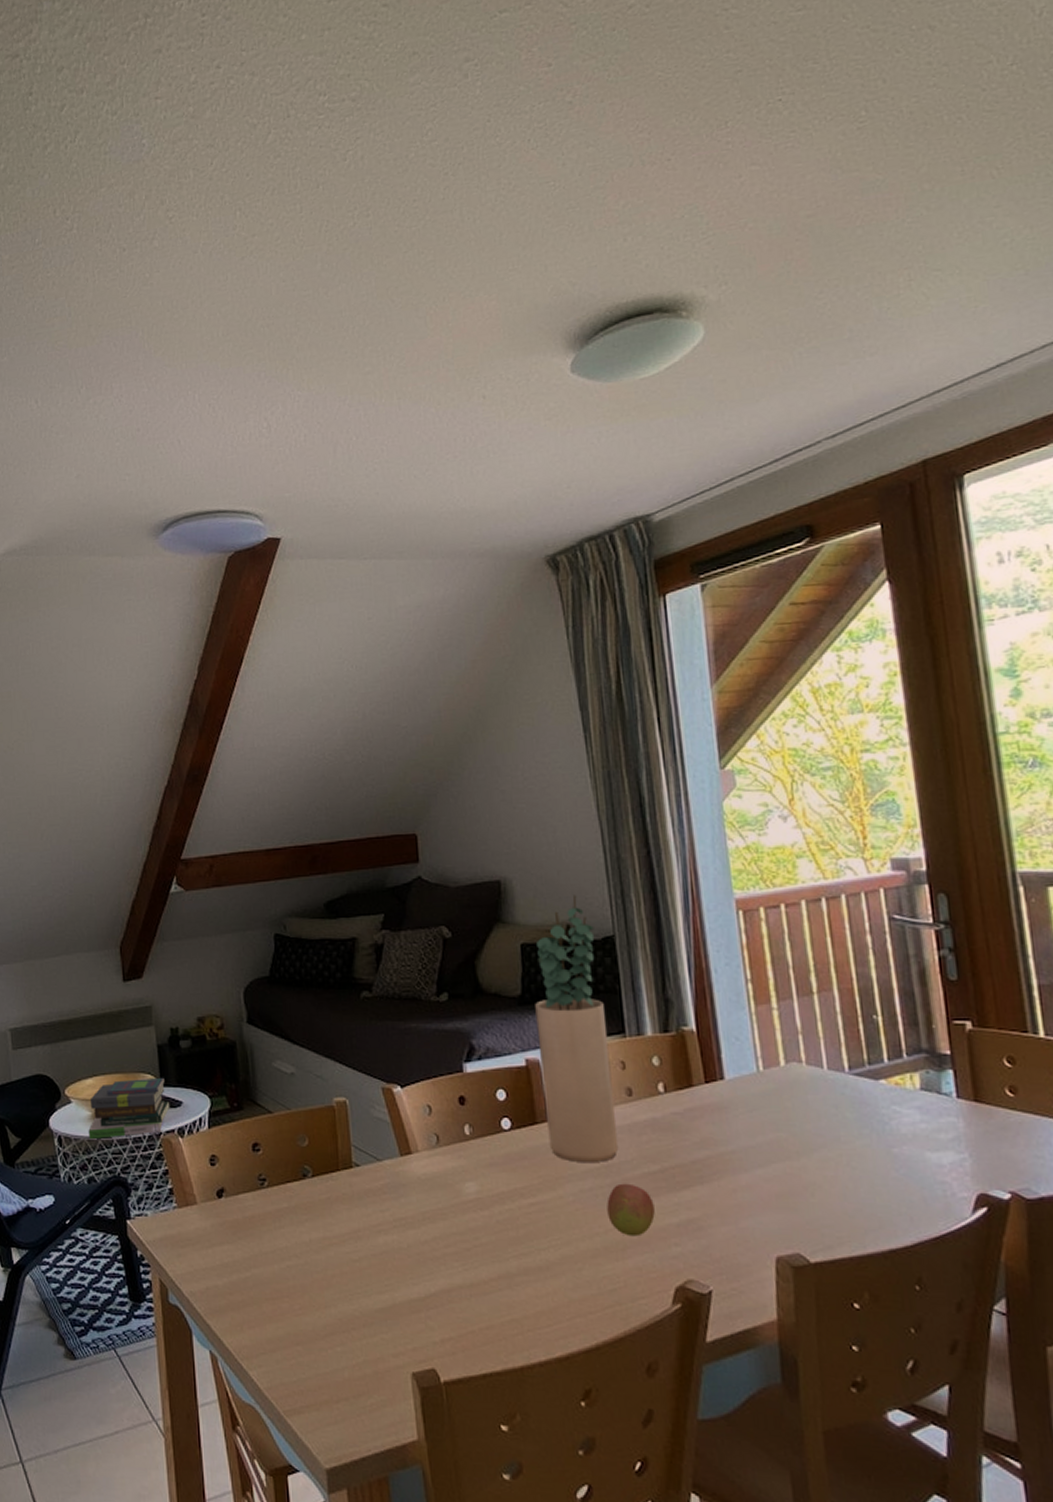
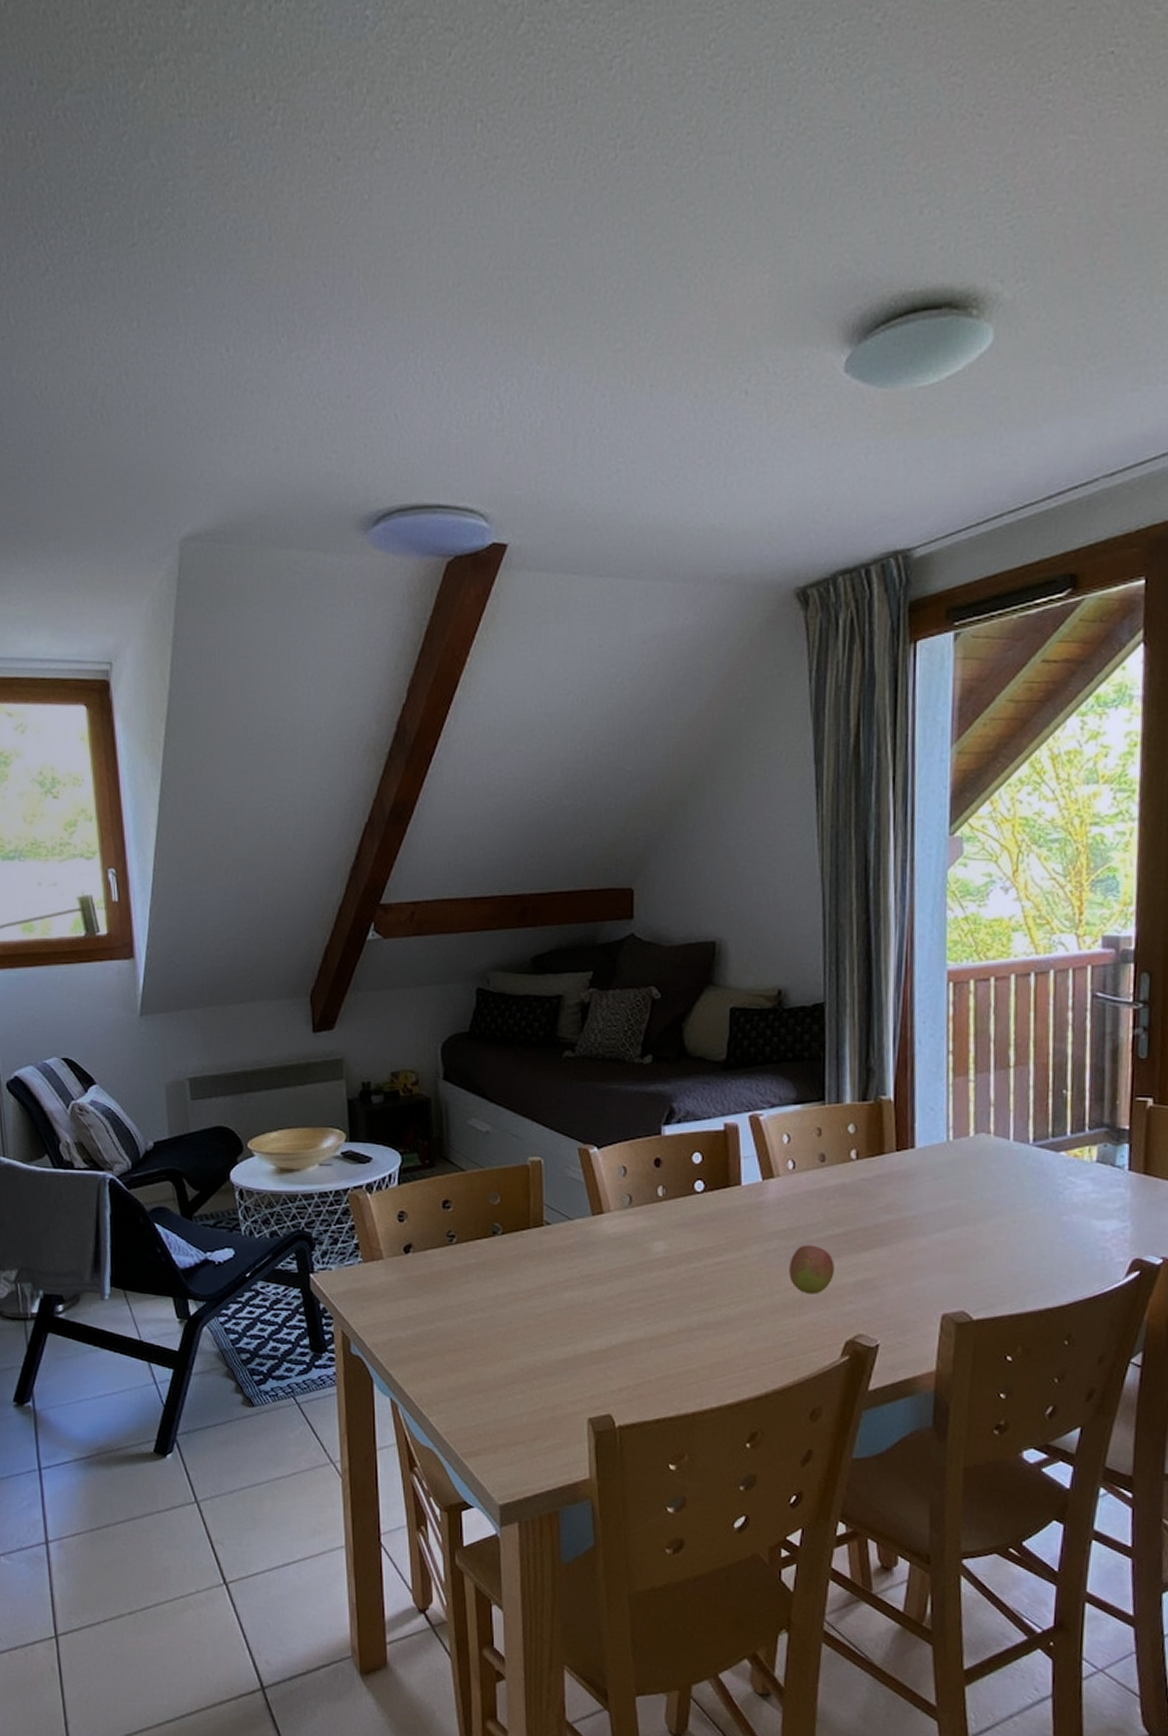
books: present [88,1077,170,1140] -> none [272,1132,359,1194]
vase: present [535,894,619,1162] -> none [738,959,808,1224]

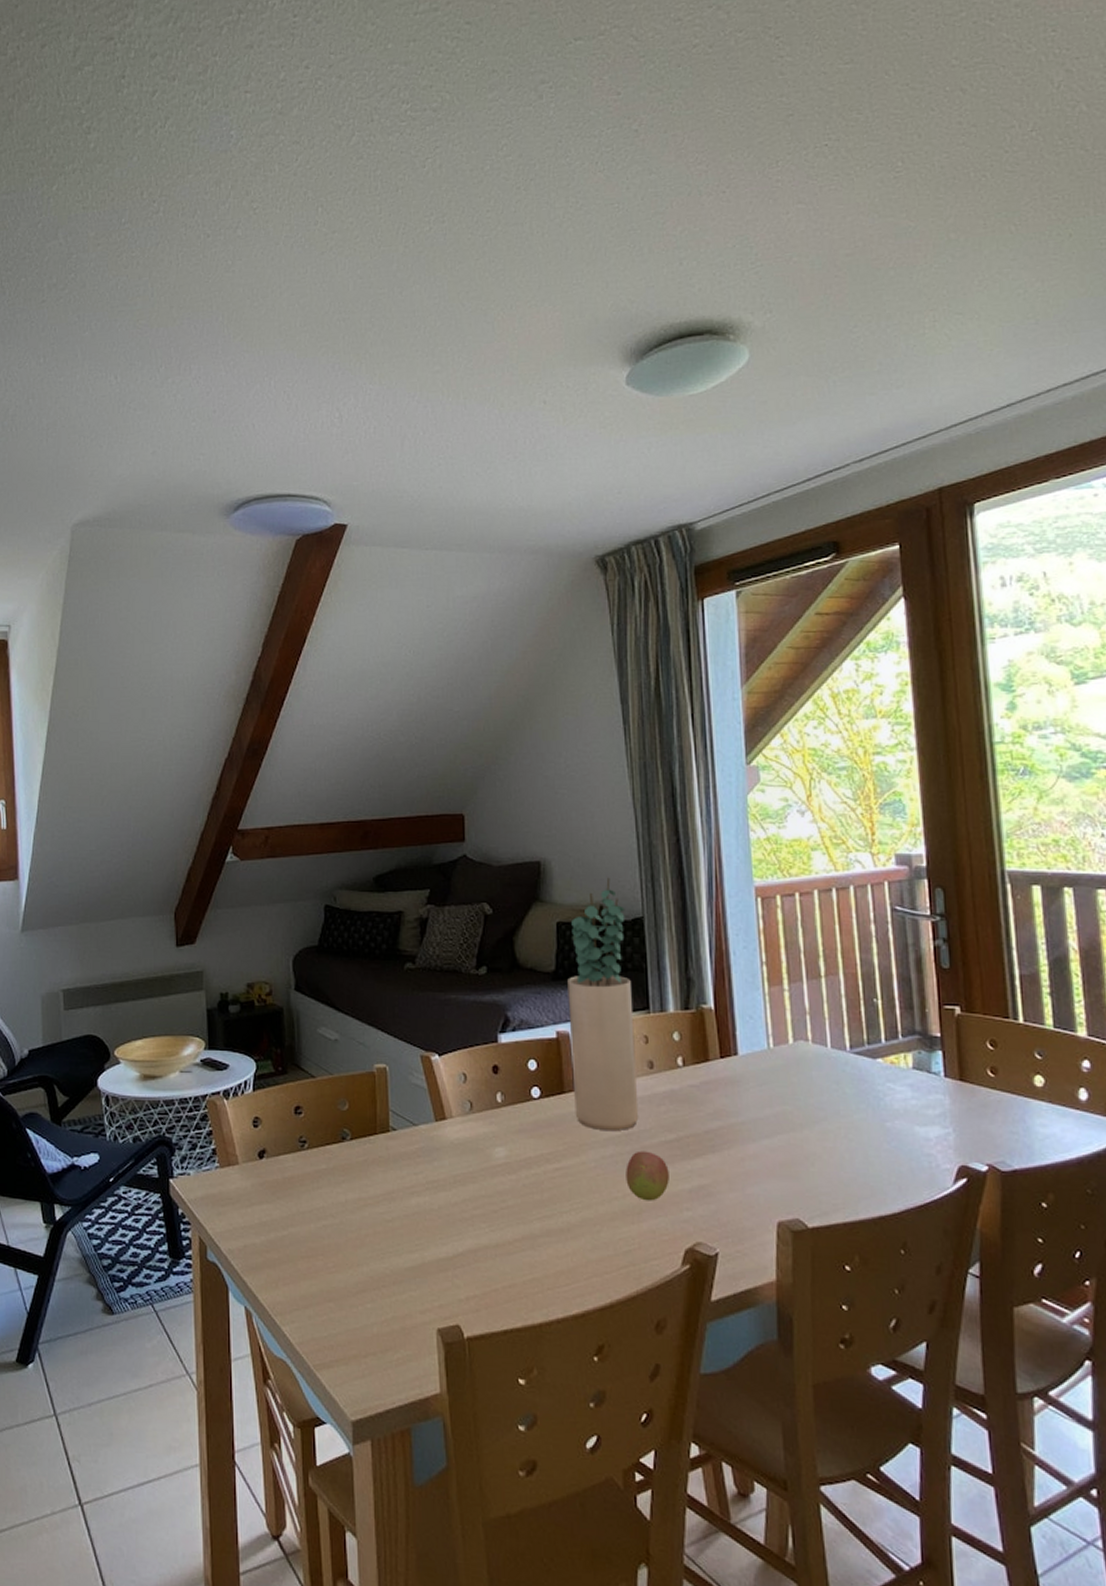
vase: none [738,959,808,1224] -> present [567,877,639,1130]

